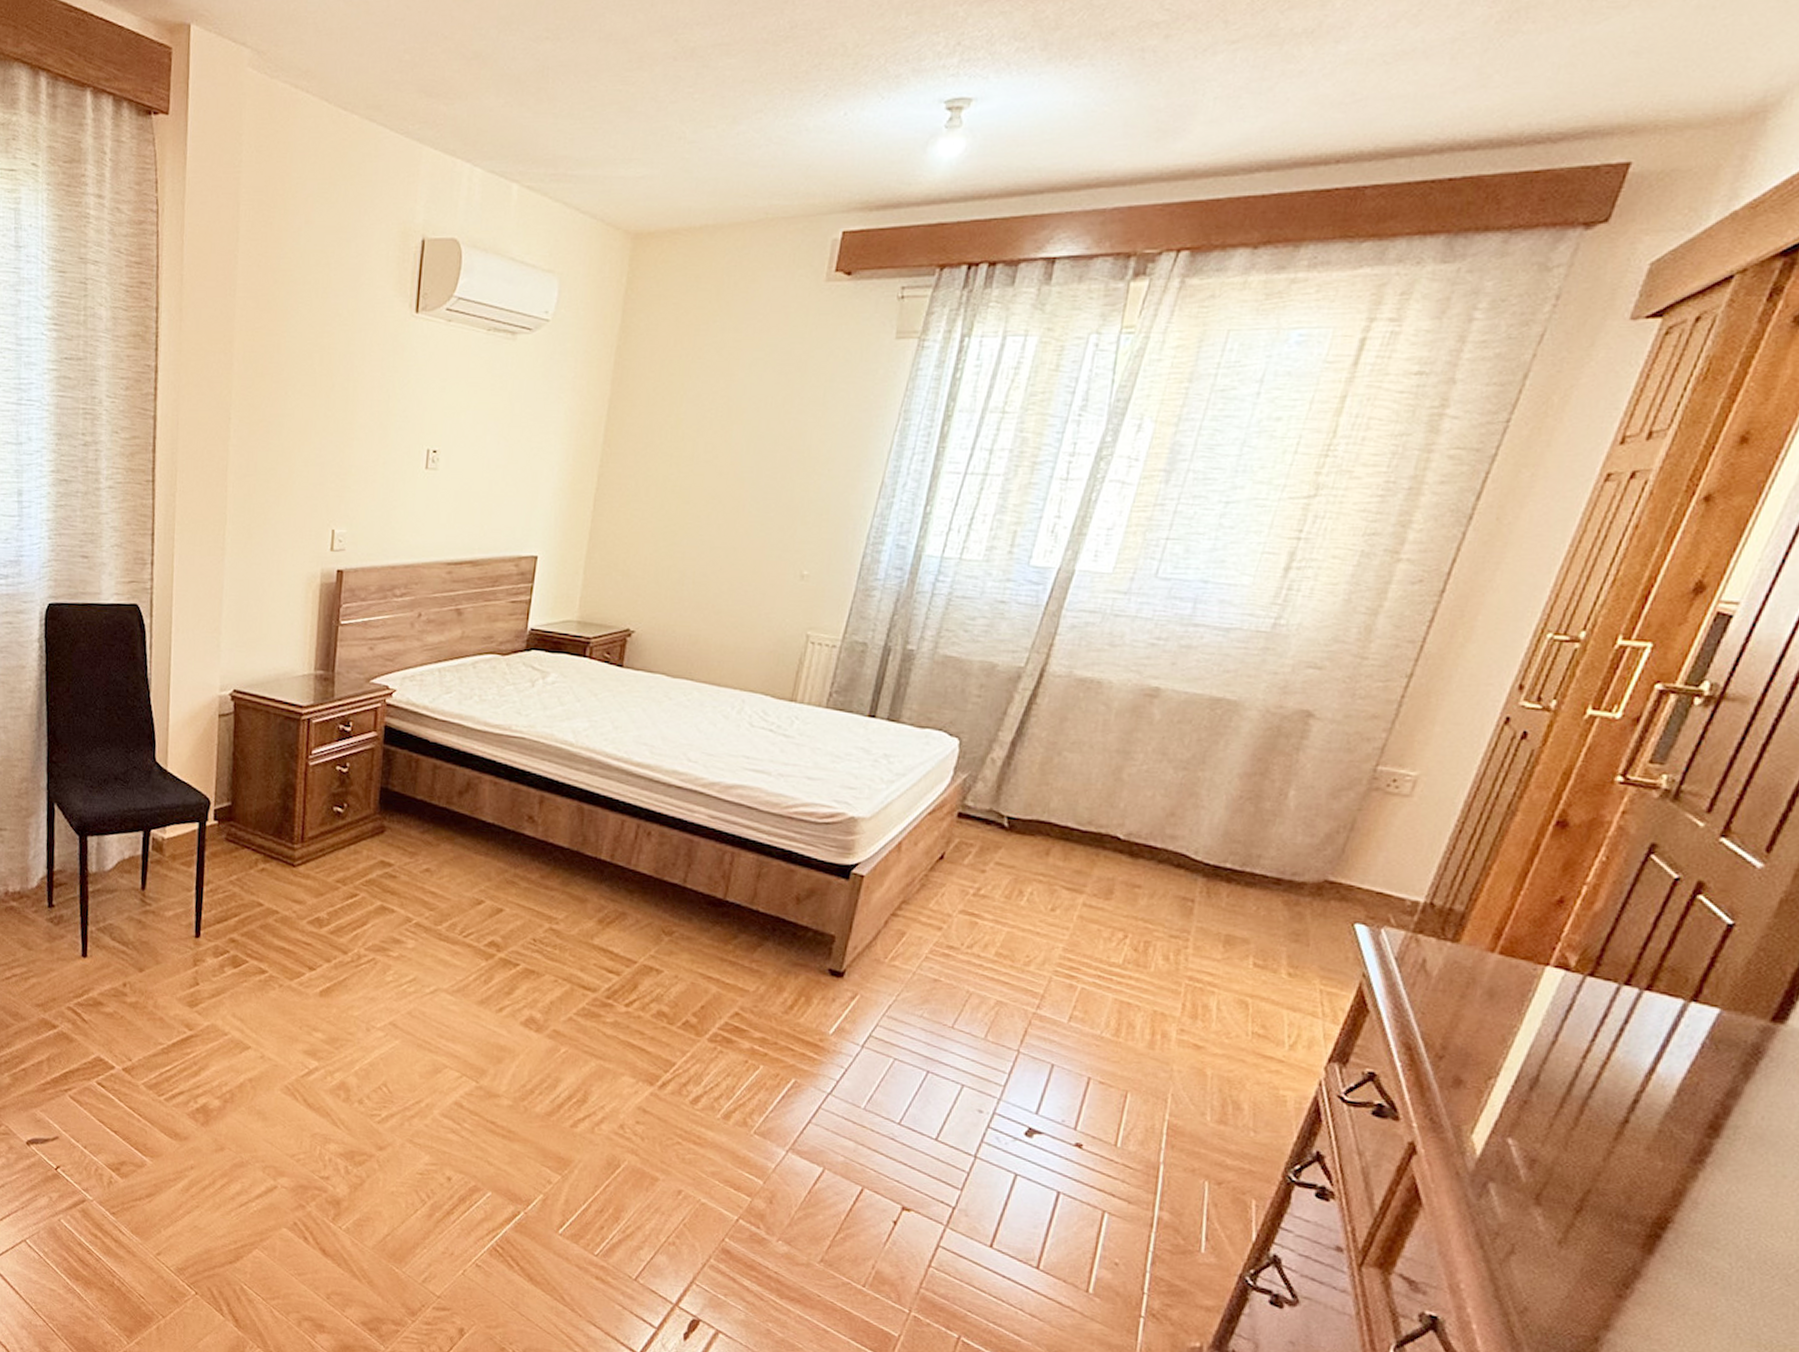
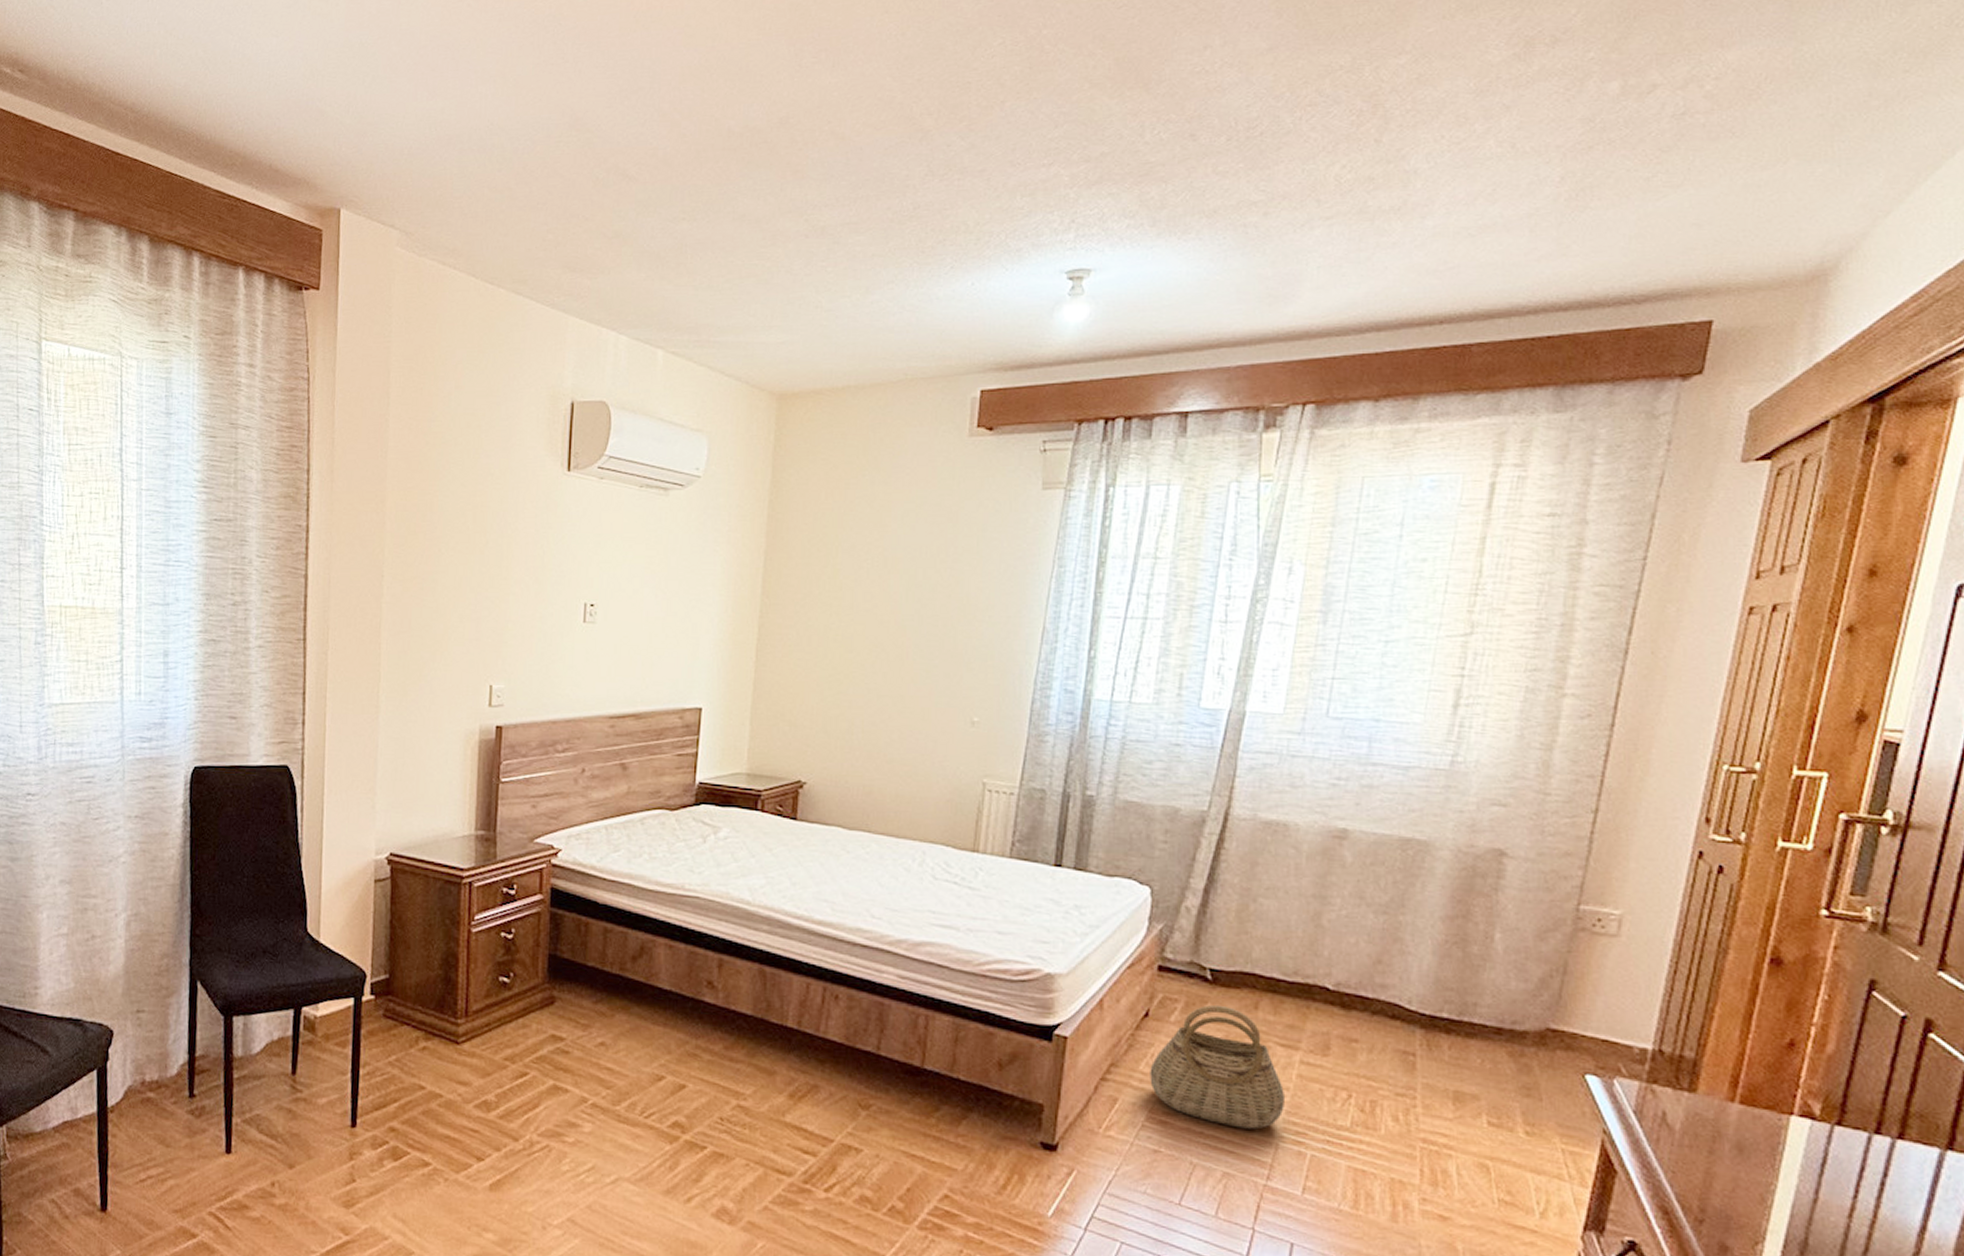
basket: none [937,850,1064,964] -> present [1150,1004,1284,1130]

